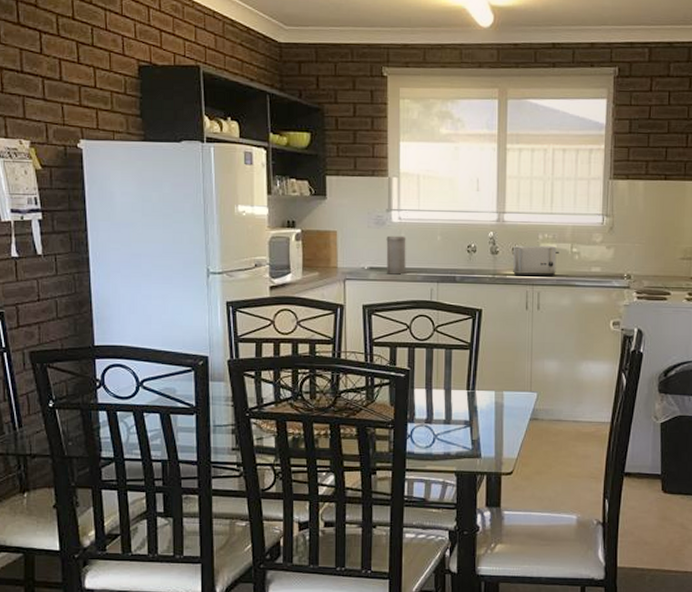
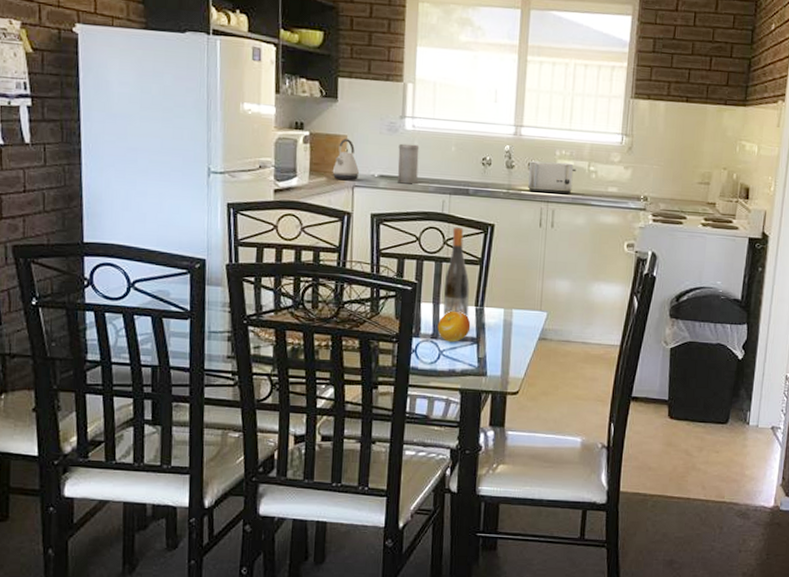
kettle: none [324,234,350,275] -> present [332,138,360,181]
fruit: none [431,395,463,426] -> present [437,310,471,342]
wine bottle: none [435,313,461,401] -> present [443,226,470,318]

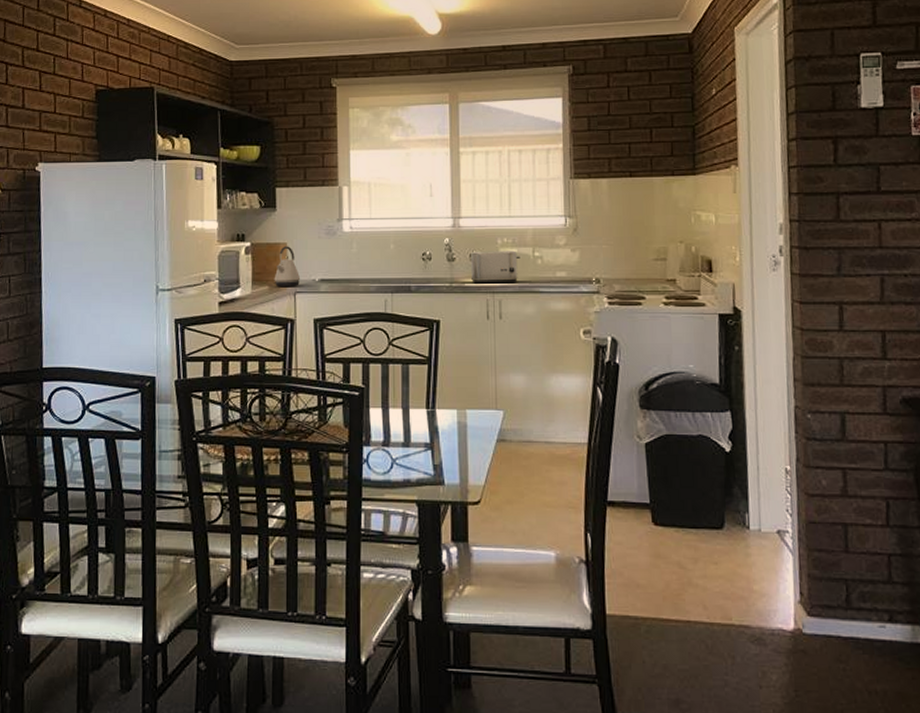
canister: present [397,143,420,185] -> none [337,245,358,286]
fruit: present [437,310,471,342] -> none [388,415,423,449]
wine bottle: present [443,226,470,318] -> none [392,325,420,421]

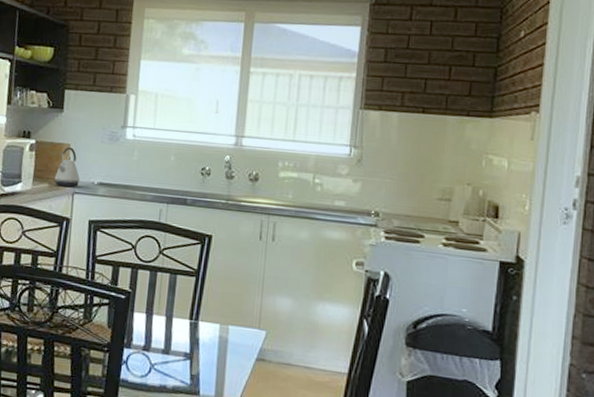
toaster: present [471,251,520,284] -> none [248,171,300,208]

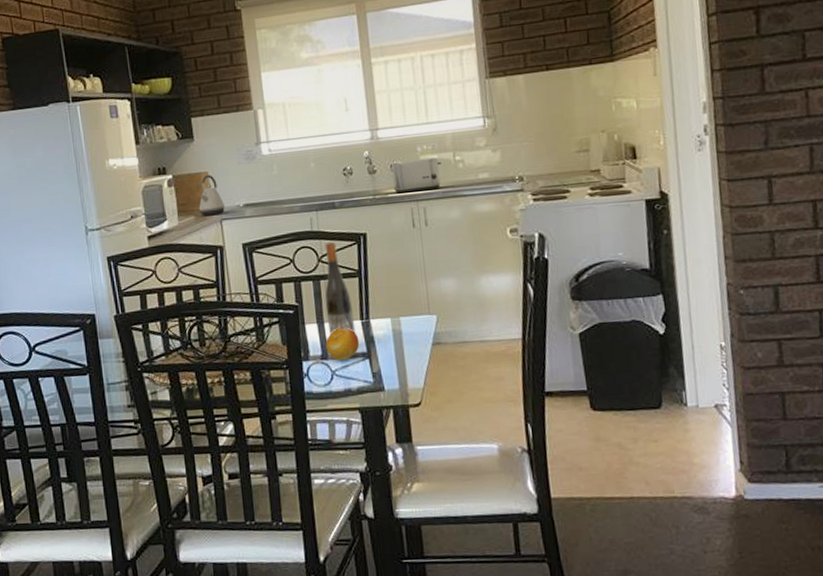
fruit: none [149,322,185,357] -> present [325,327,360,361]
wine bottle: none [156,236,185,331] -> present [324,241,356,335]
toaster: none [248,171,300,208] -> present [391,157,441,194]

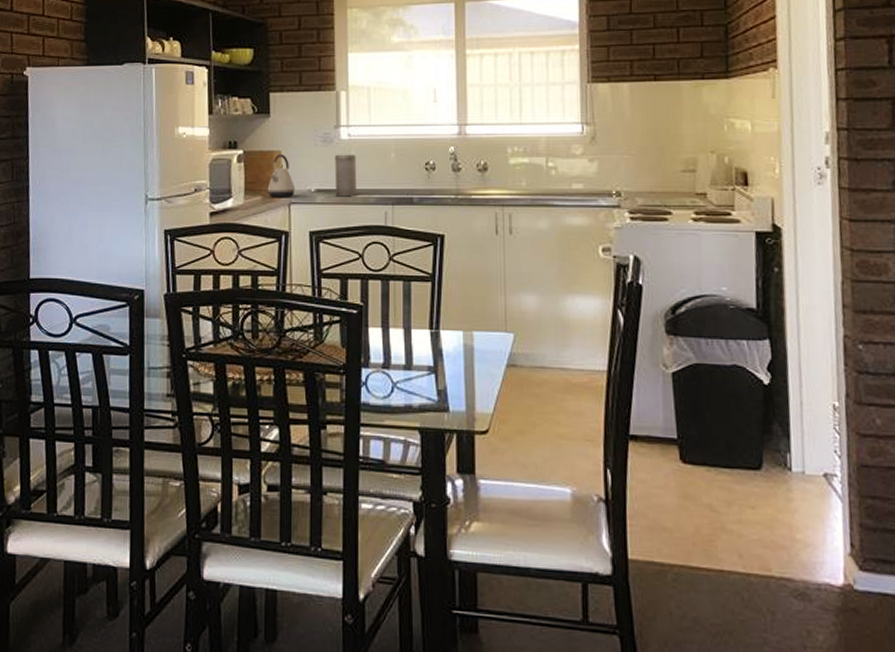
canister: none [258,167,283,209] -> present [334,154,357,197]
wine bottle: present [324,241,356,335] -> none [392,240,423,343]
fruit: present [325,327,360,361] -> none [388,335,426,372]
toaster: present [391,157,441,194] -> none [478,160,532,196]

